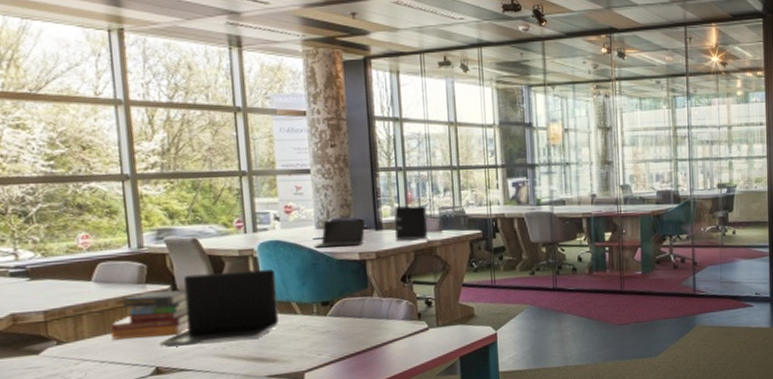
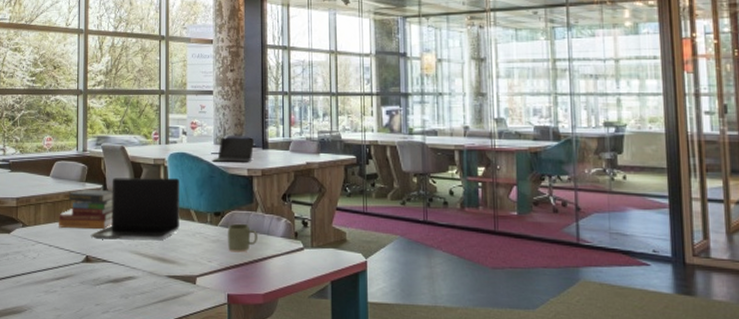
mug: none [338,310,375,342] -> present [227,223,257,253]
binder: present [393,204,428,240] -> none [278,127,308,160]

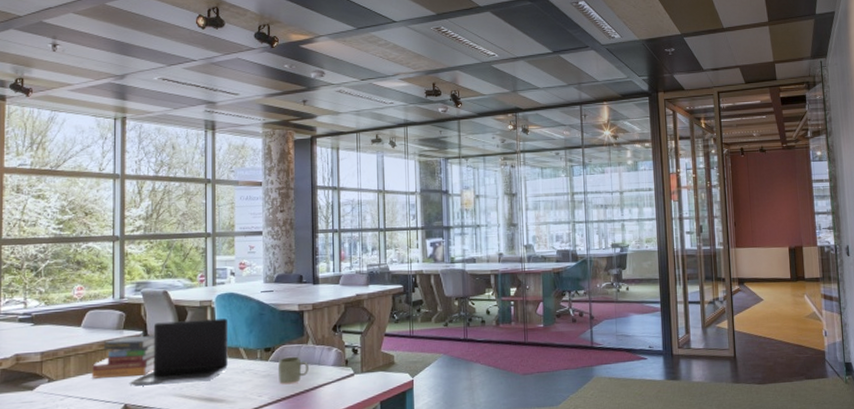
laptop: present [211,137,255,162] -> none [261,275,305,300]

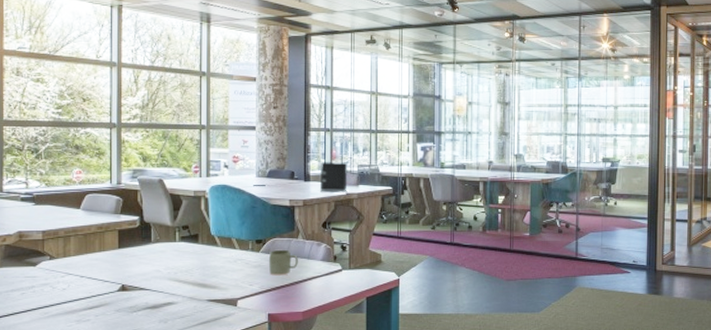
books: present [91,336,155,379] -> none [90,220,150,259]
laptop computer: present [129,318,229,386] -> none [126,209,222,268]
binder: none [328,262,357,294] -> present [319,161,348,191]

